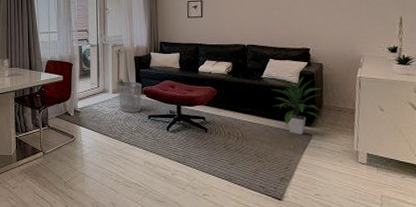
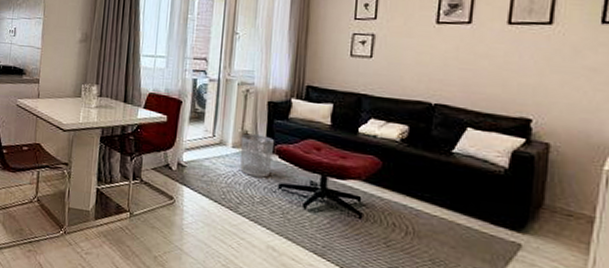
indoor plant: present [271,77,325,134] -> none [463,157,545,242]

